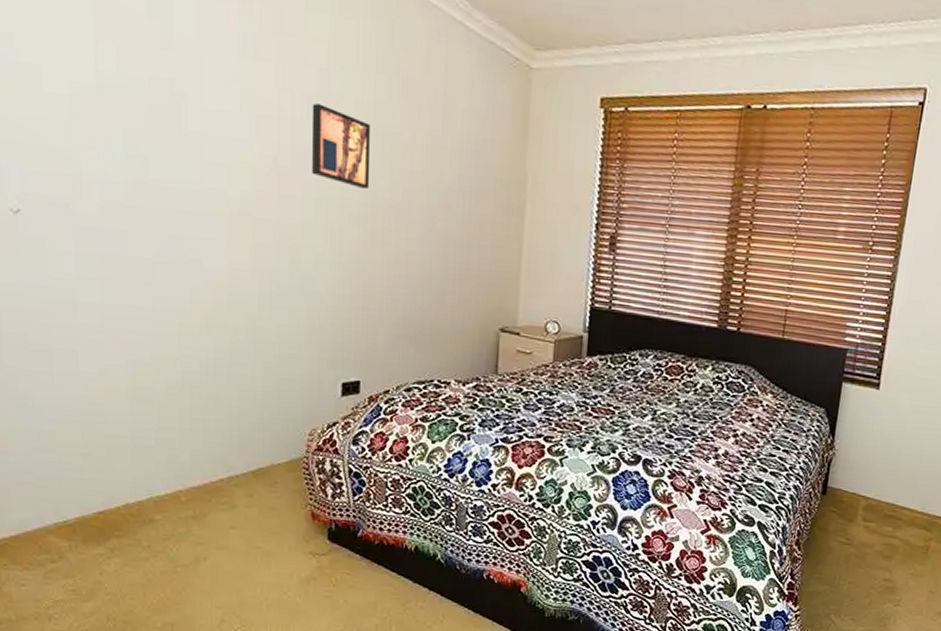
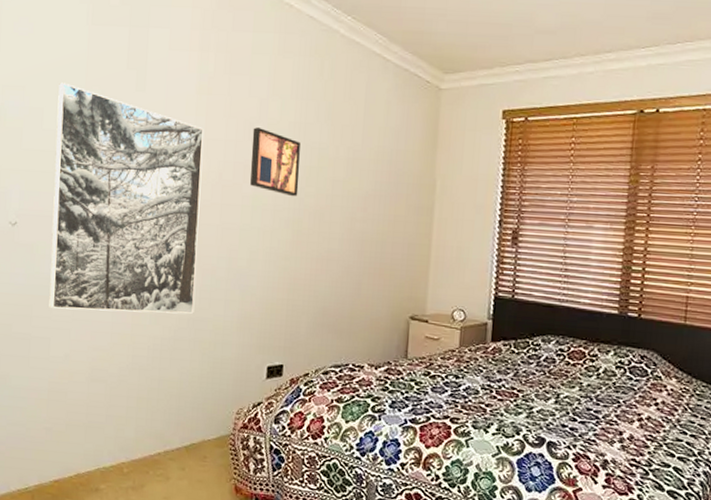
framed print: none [58,32,253,324] -> present [49,82,203,314]

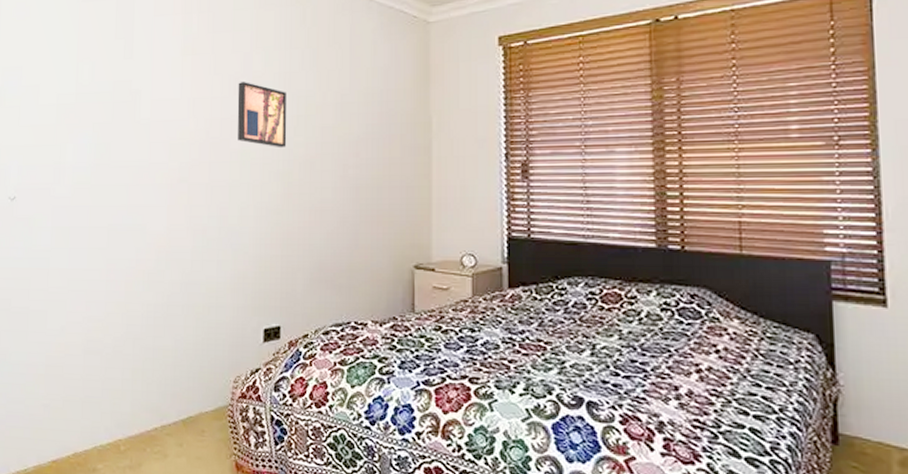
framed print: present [49,82,203,314] -> none [45,59,190,280]

